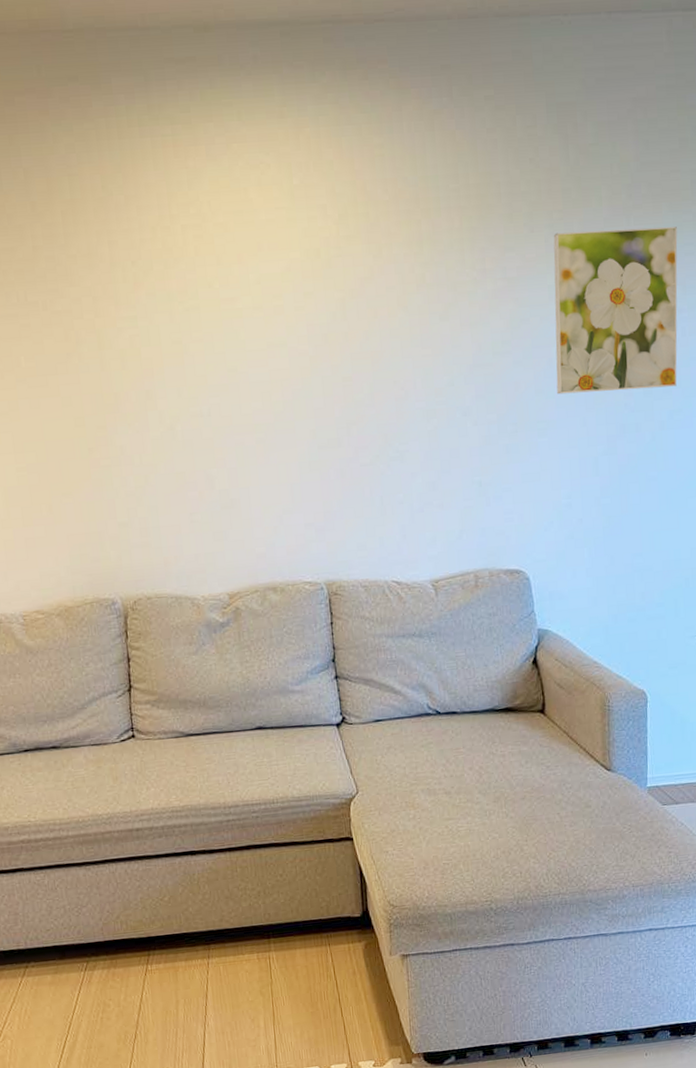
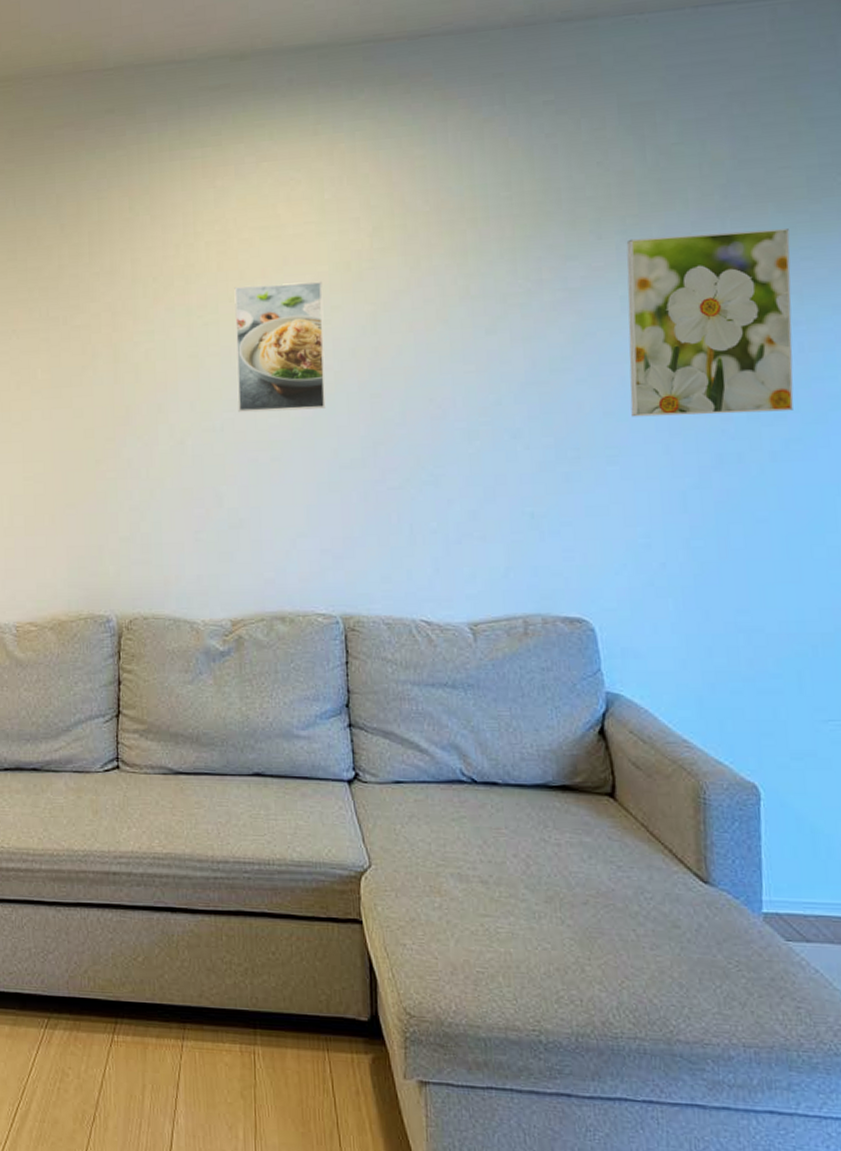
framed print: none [212,267,303,398] -> present [234,281,326,413]

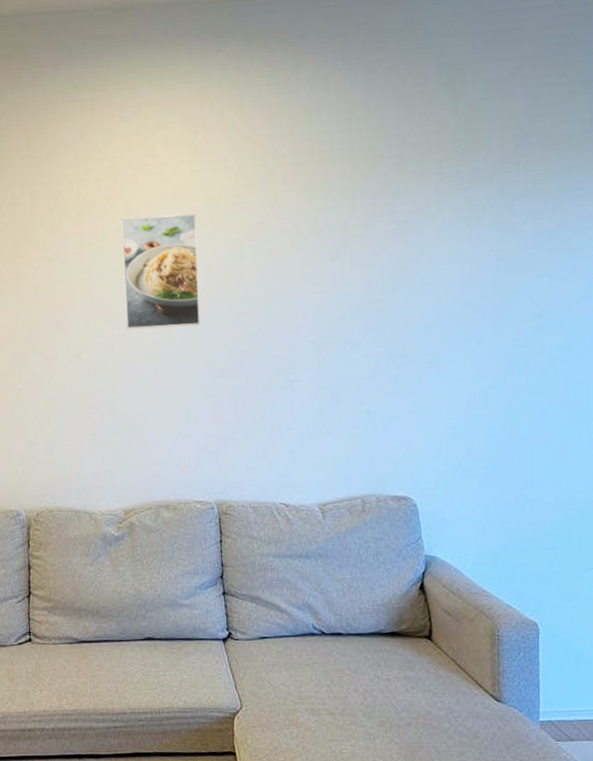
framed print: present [626,229,794,417] -> none [443,173,568,330]

